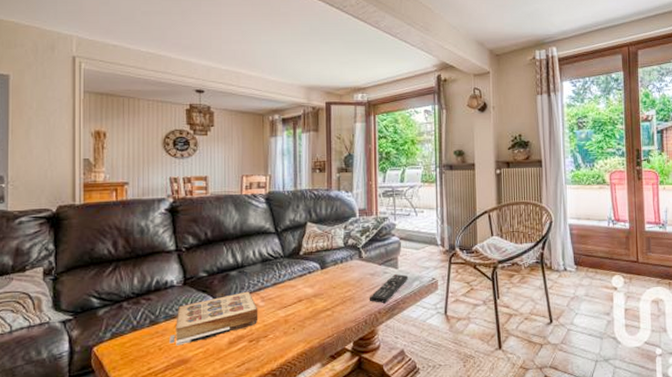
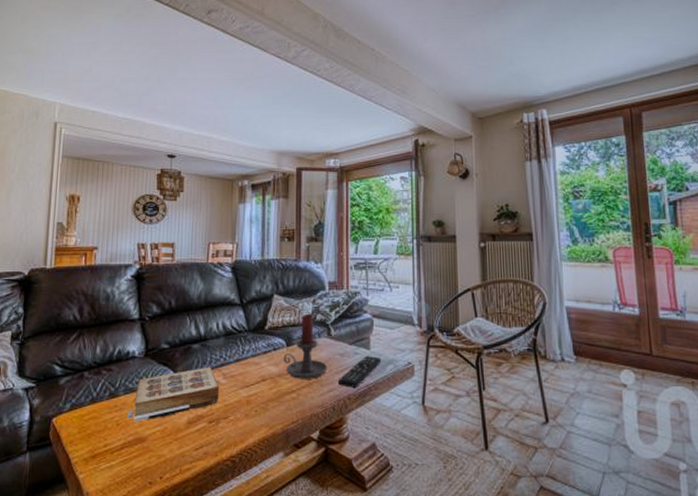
candle holder: none [319,238,360,298] -> present [284,313,328,379]

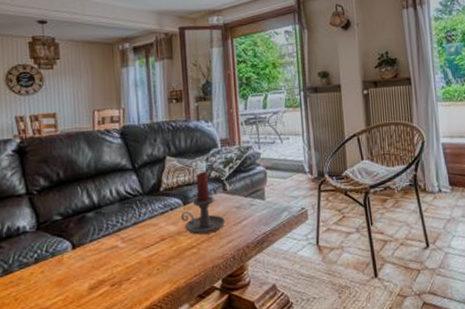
book: present [127,366,220,422] -> none [25,232,120,295]
remote control: present [339,355,382,388] -> none [237,205,277,237]

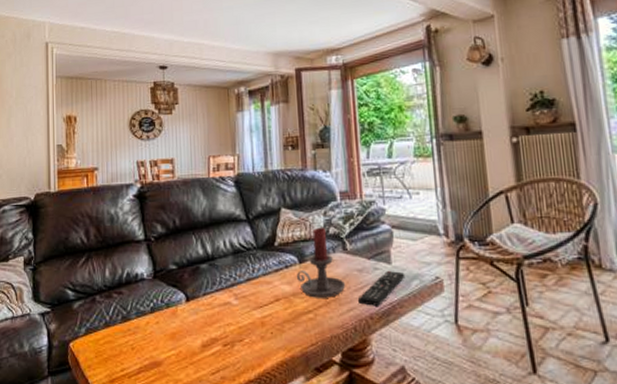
remote control: none [237,205,277,237] -> present [358,270,406,306]

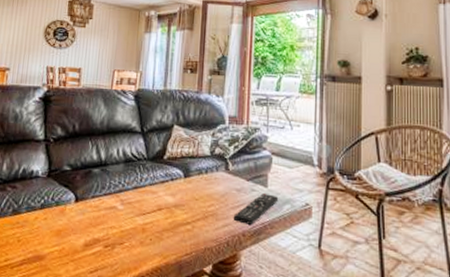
candle holder: present [297,227,346,298] -> none [181,146,224,213]

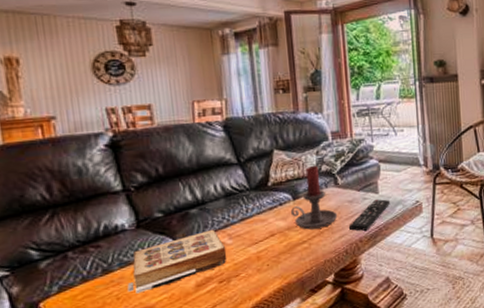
book: none [28,191,117,240] -> present [127,229,227,294]
candle holder: none [181,146,224,213] -> present [291,165,338,230]

